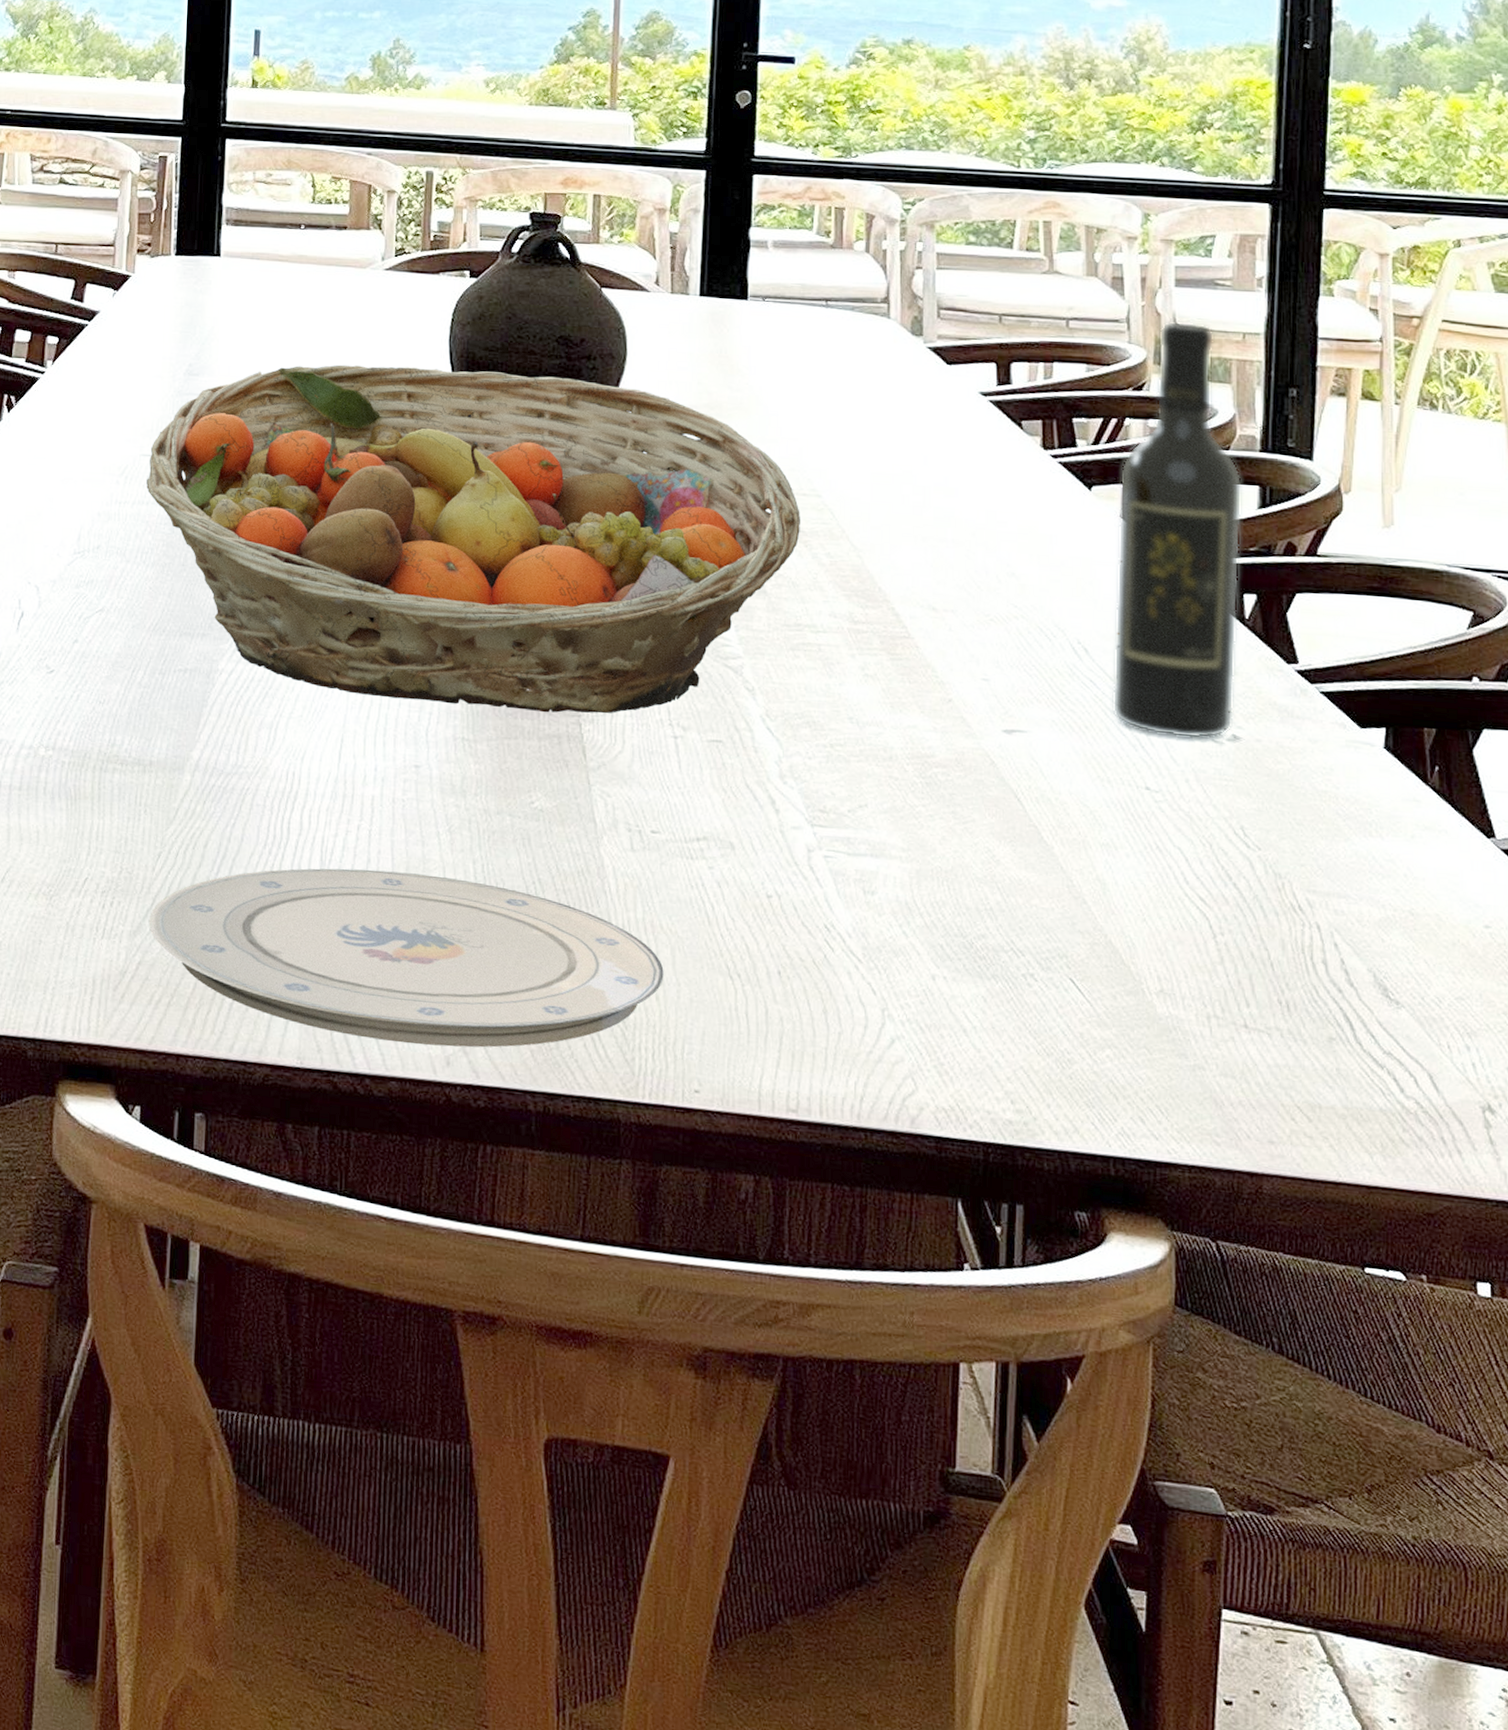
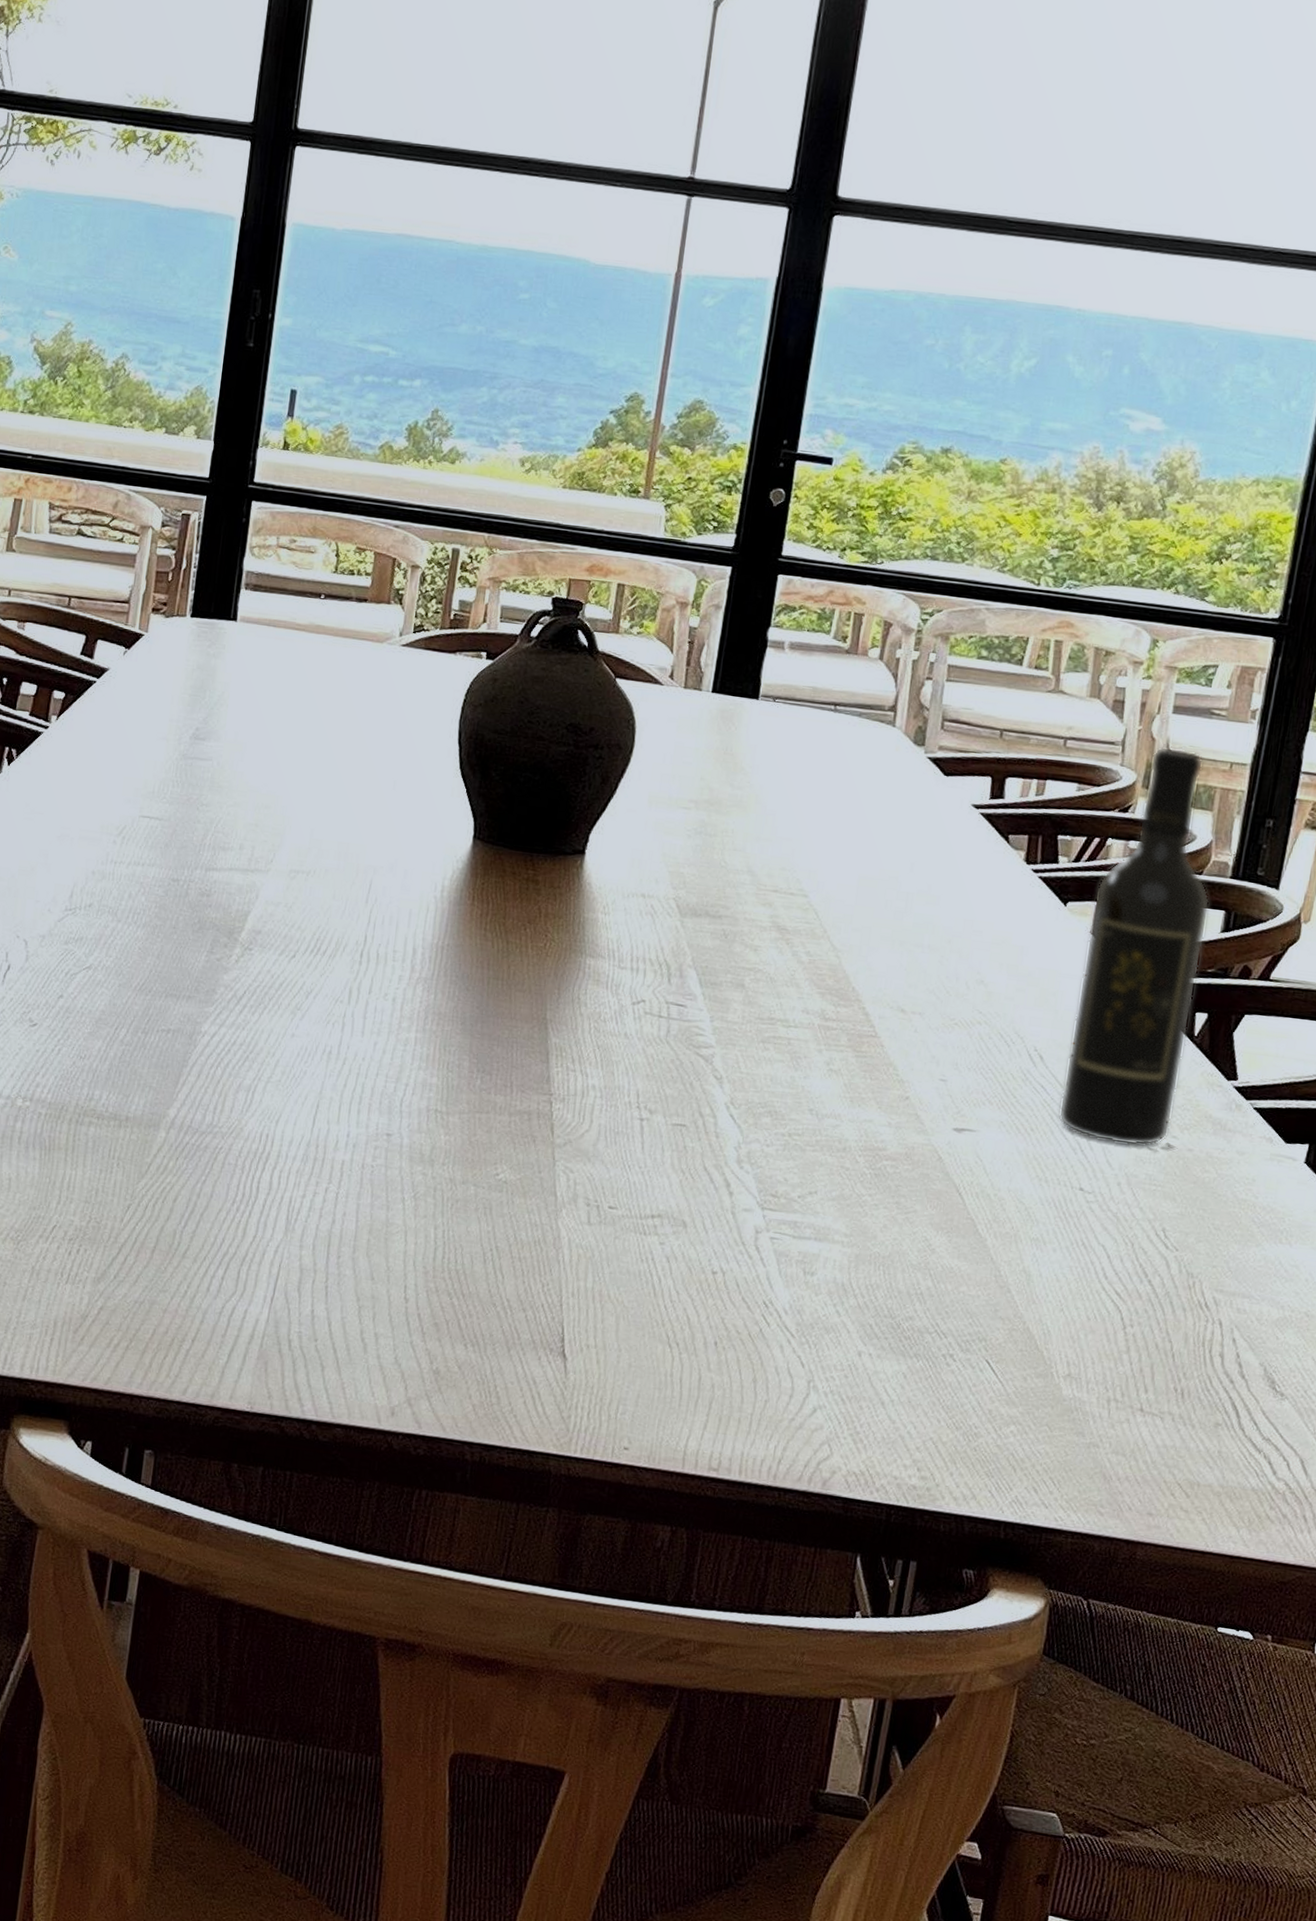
fruit basket: present [146,364,800,713] -> none [143,736,786,1094]
plate: present [148,868,664,1048] -> none [113,1226,607,1401]

